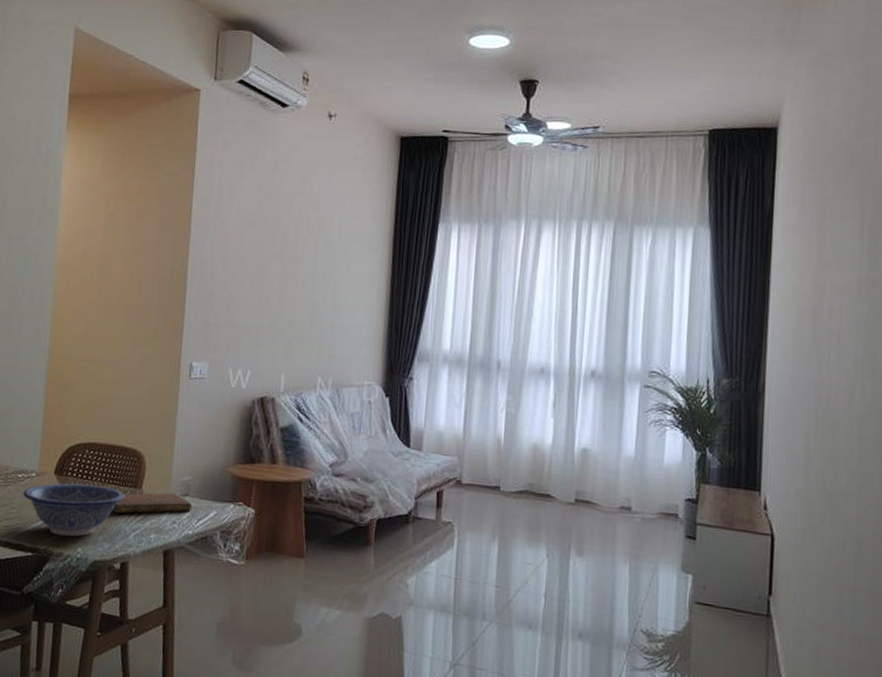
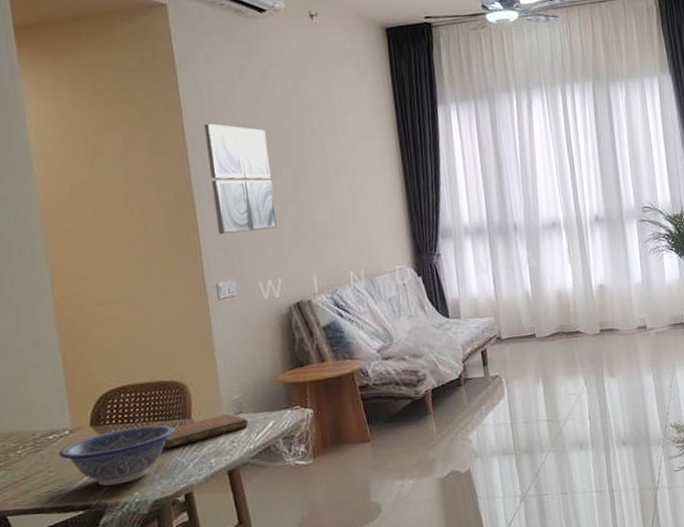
wall art: none [202,206,265,320] -> present [204,123,277,234]

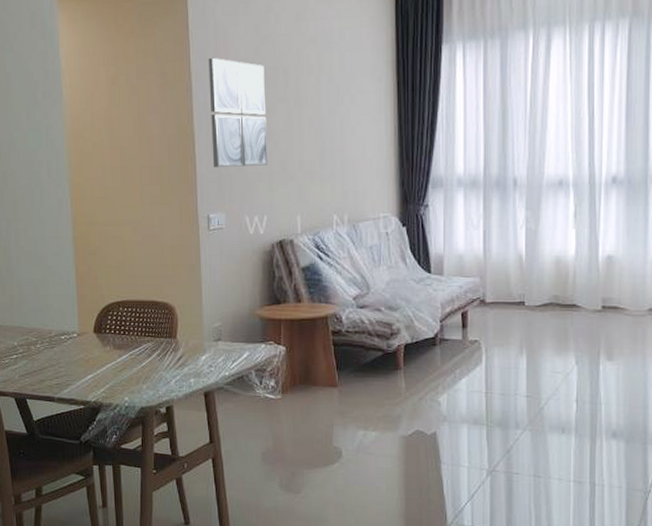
decorative bowl: present [59,424,175,486] -> none [68,339,162,388]
notebook: present [163,413,248,449] -> none [151,339,225,363]

